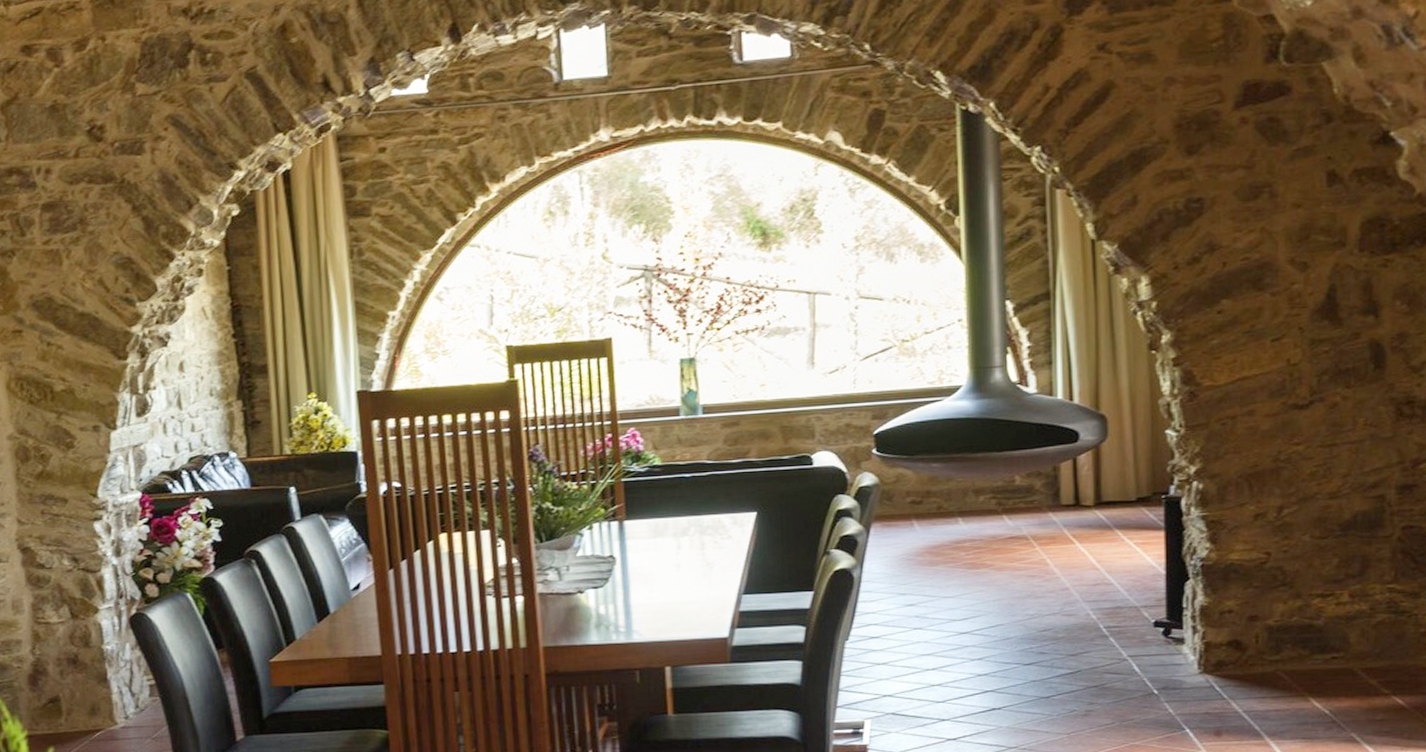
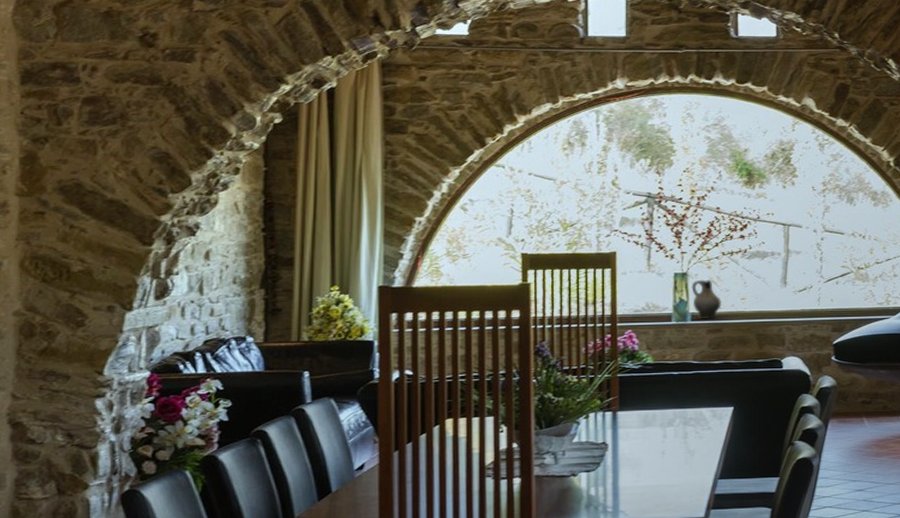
ceramic jug: none [701,364,738,412] -> present [691,279,722,319]

